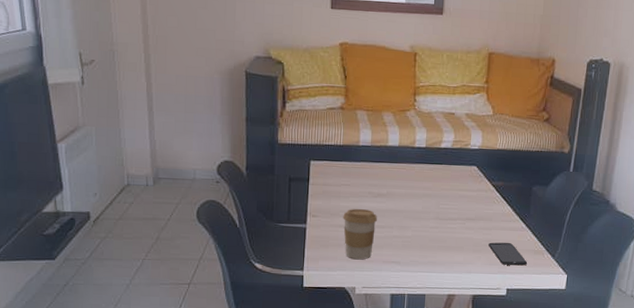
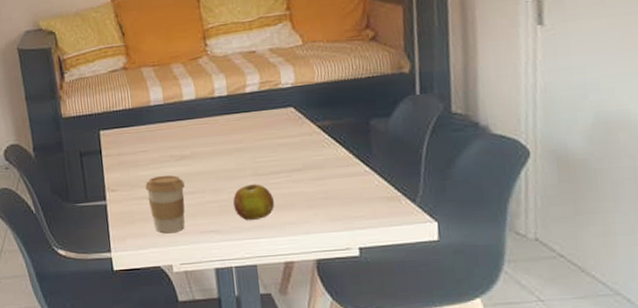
fruit: none [415,226,449,257] -> present [233,184,275,221]
smartphone: present [488,242,528,266] -> none [325,192,381,219]

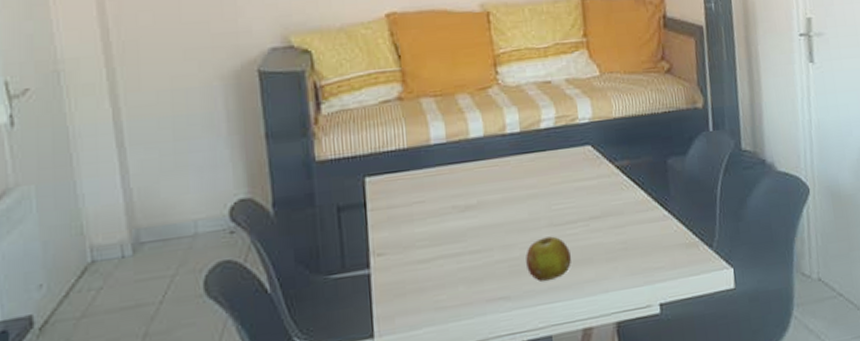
coffee cup: present [145,175,185,234] -> none [421,230,470,306]

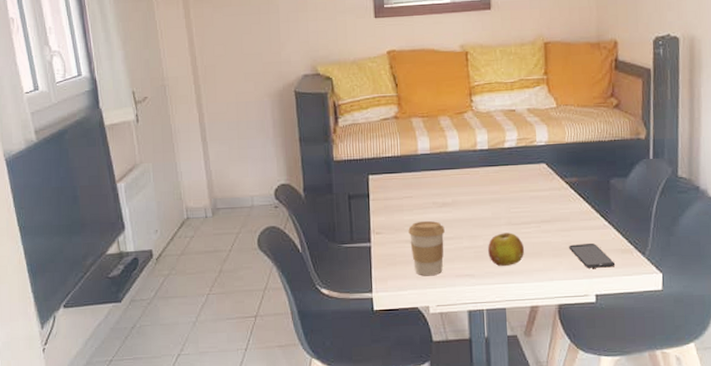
coffee cup: none [421,230,470,306] -> present [408,221,445,276]
smartphone: none [625,239,680,272] -> present [569,243,616,268]

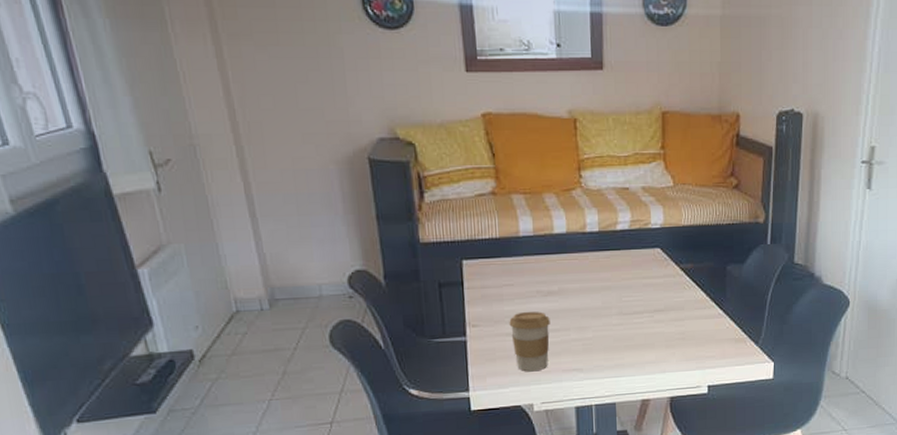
fruit: present [488,232,525,267] -> none [597,323,637,360]
smartphone: present [569,243,616,268] -> none [682,333,729,359]

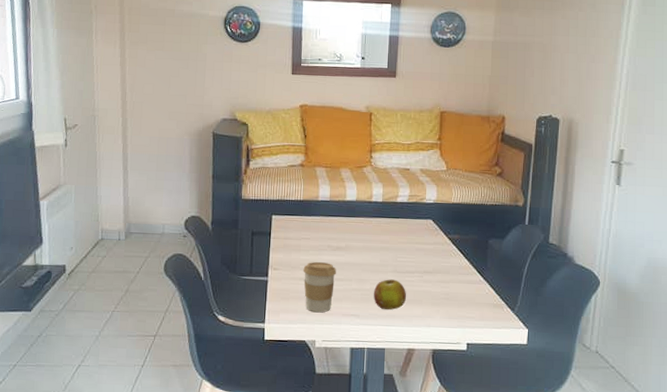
fruit: none [597,323,637,360] -> present [374,279,407,310]

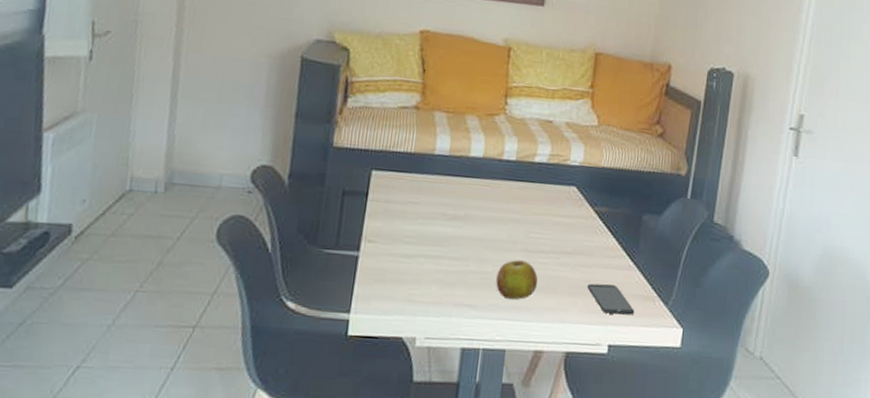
coffee cup: present [303,262,336,313] -> none [406,234,451,301]
smartphone: none [447,295,487,320] -> present [587,283,635,315]

